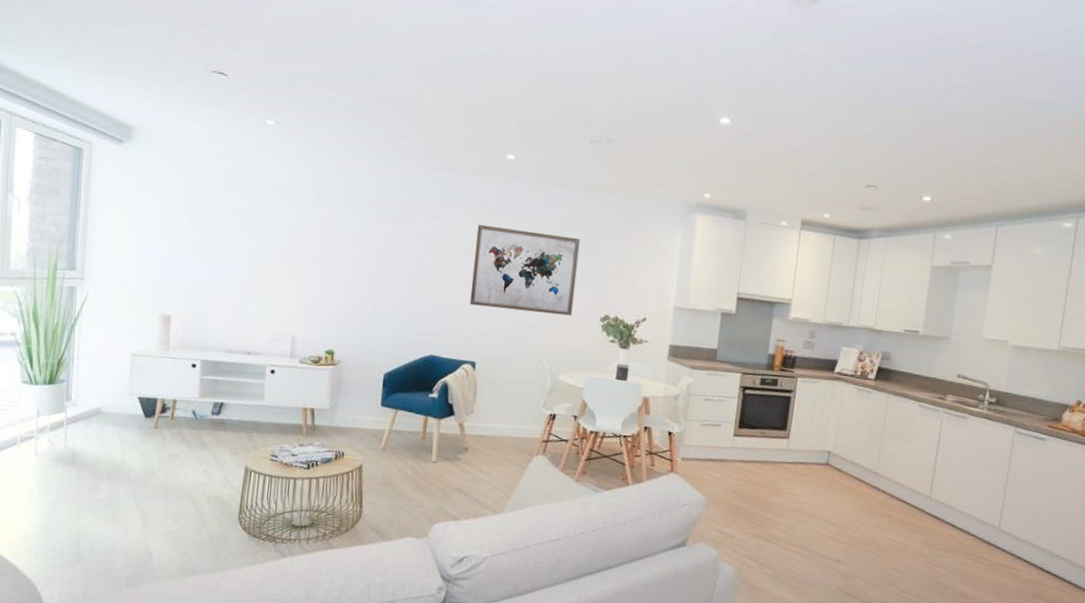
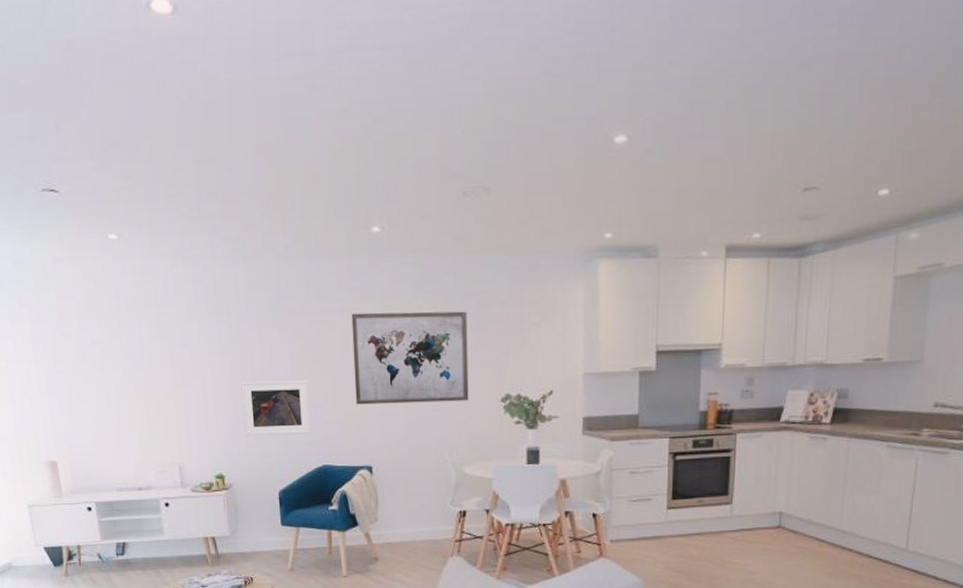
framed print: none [361,268,429,325] -> present [241,379,312,437]

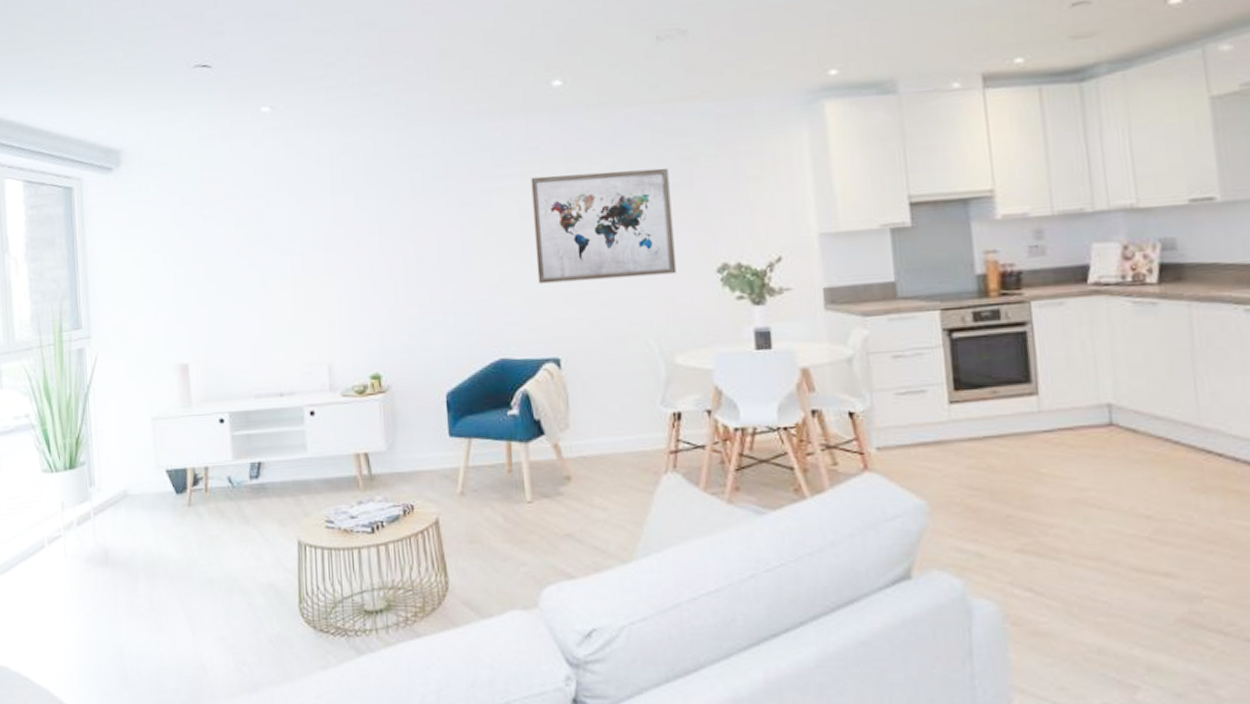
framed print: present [241,379,312,437] -> none [402,256,486,327]

